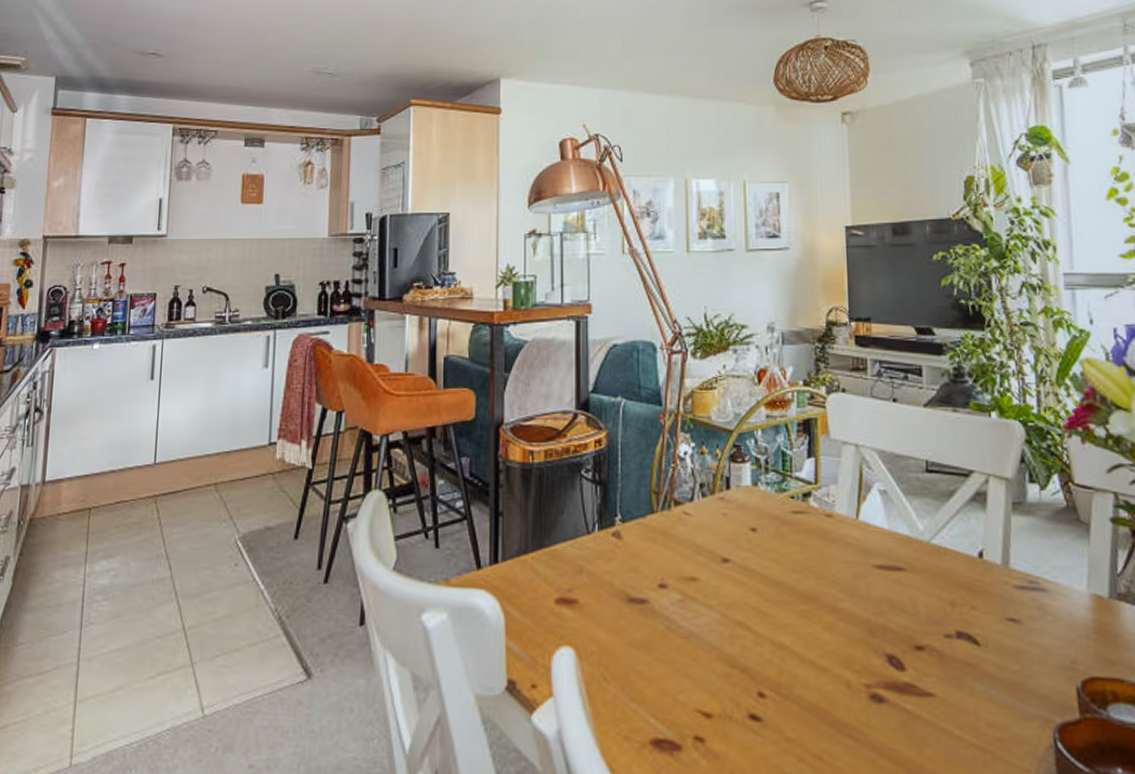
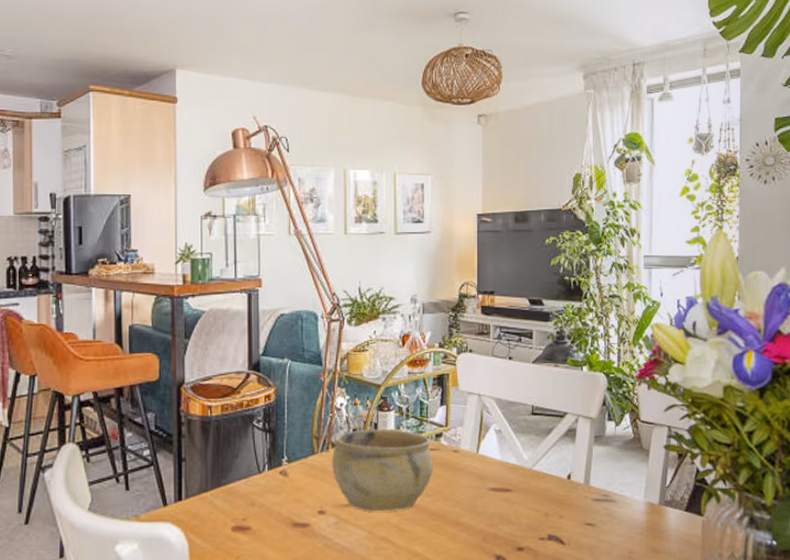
ceramic bowl: none [675,484,801,589] -> present [332,428,433,512]

